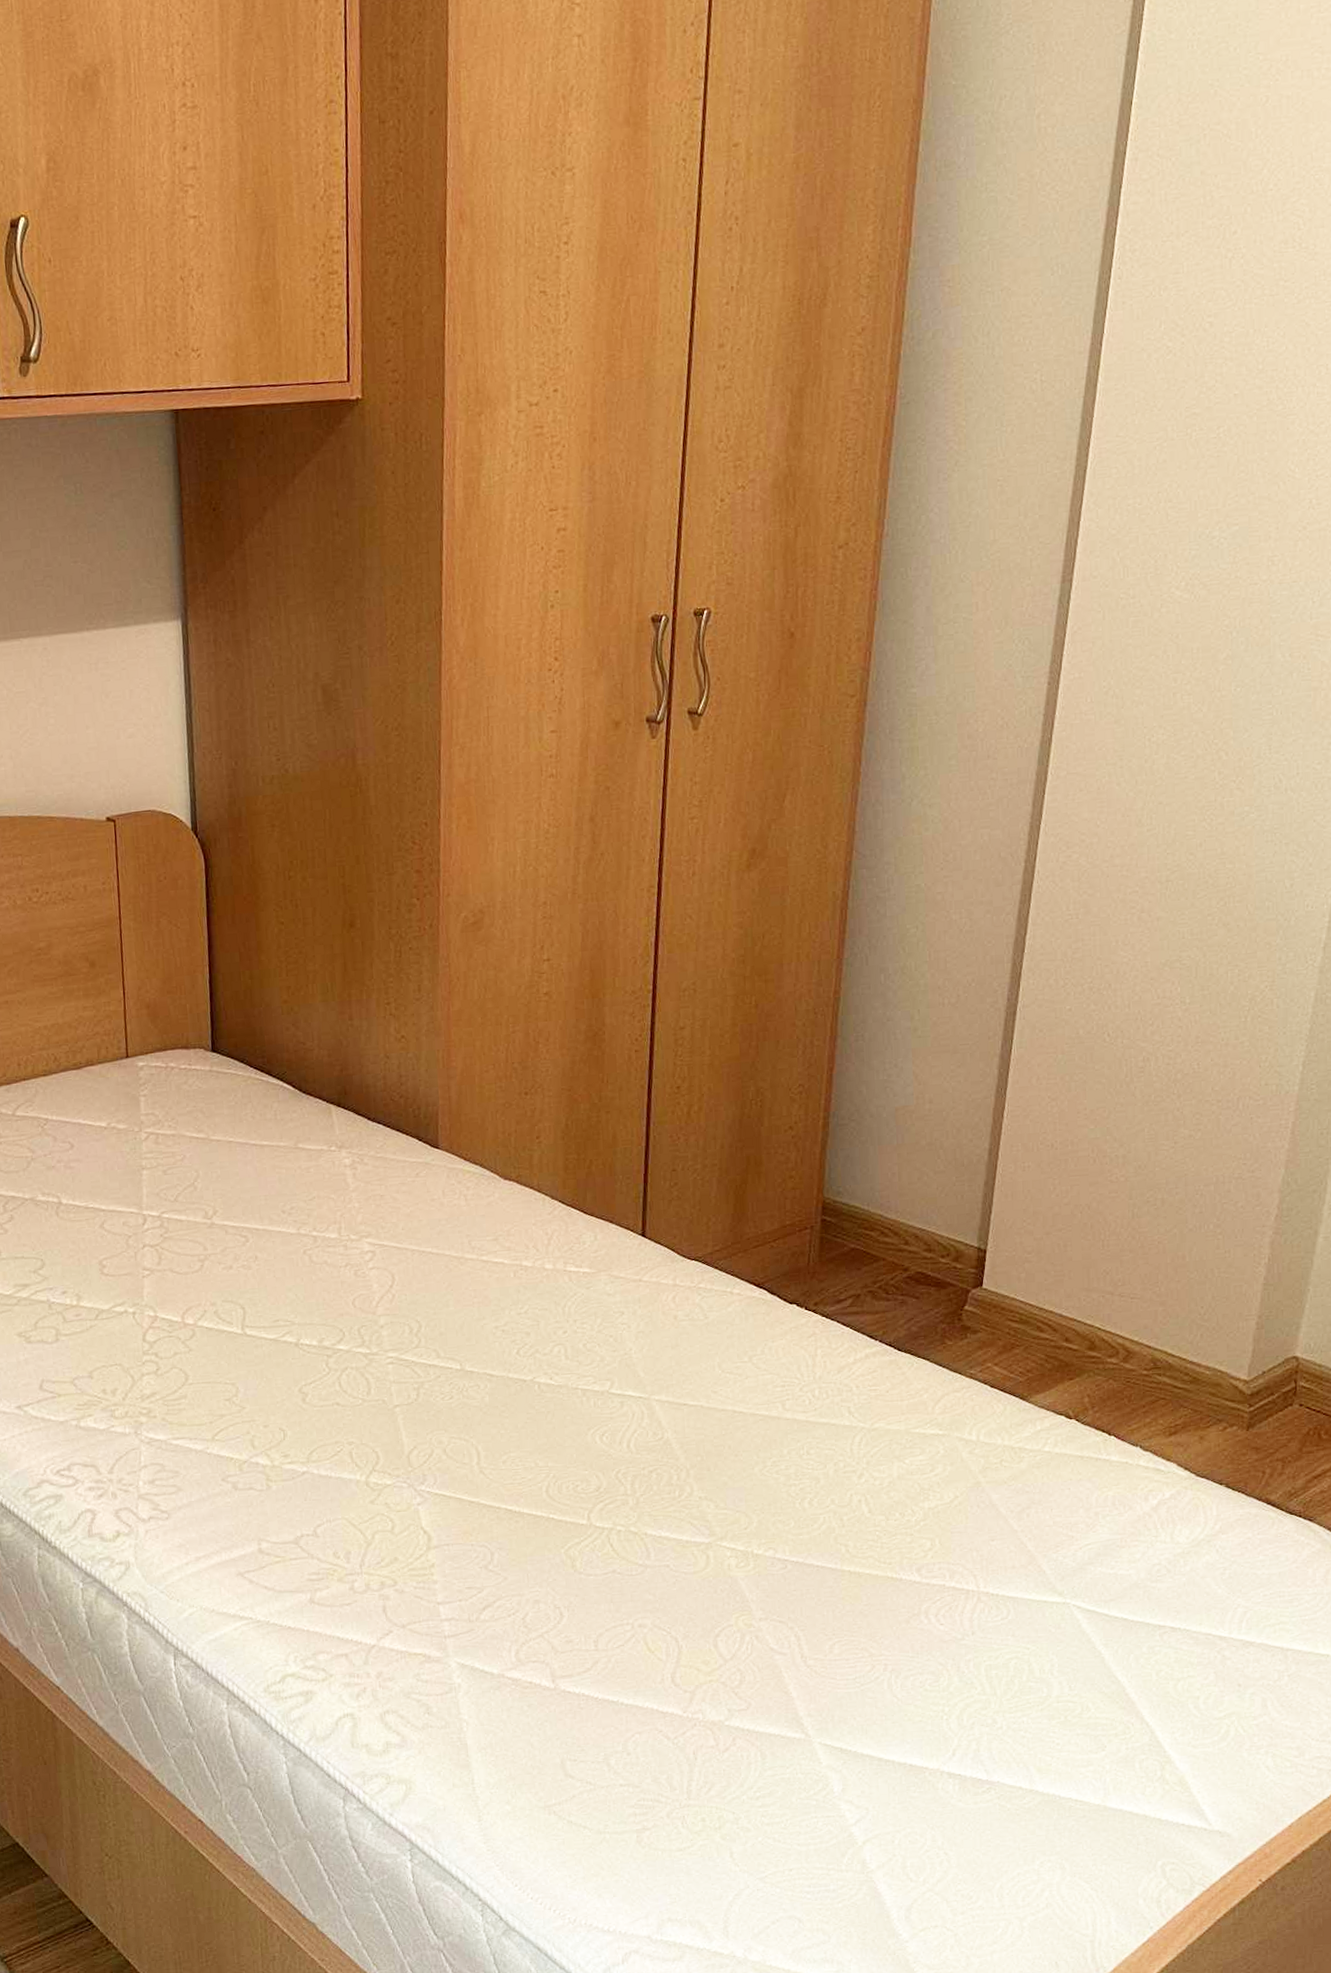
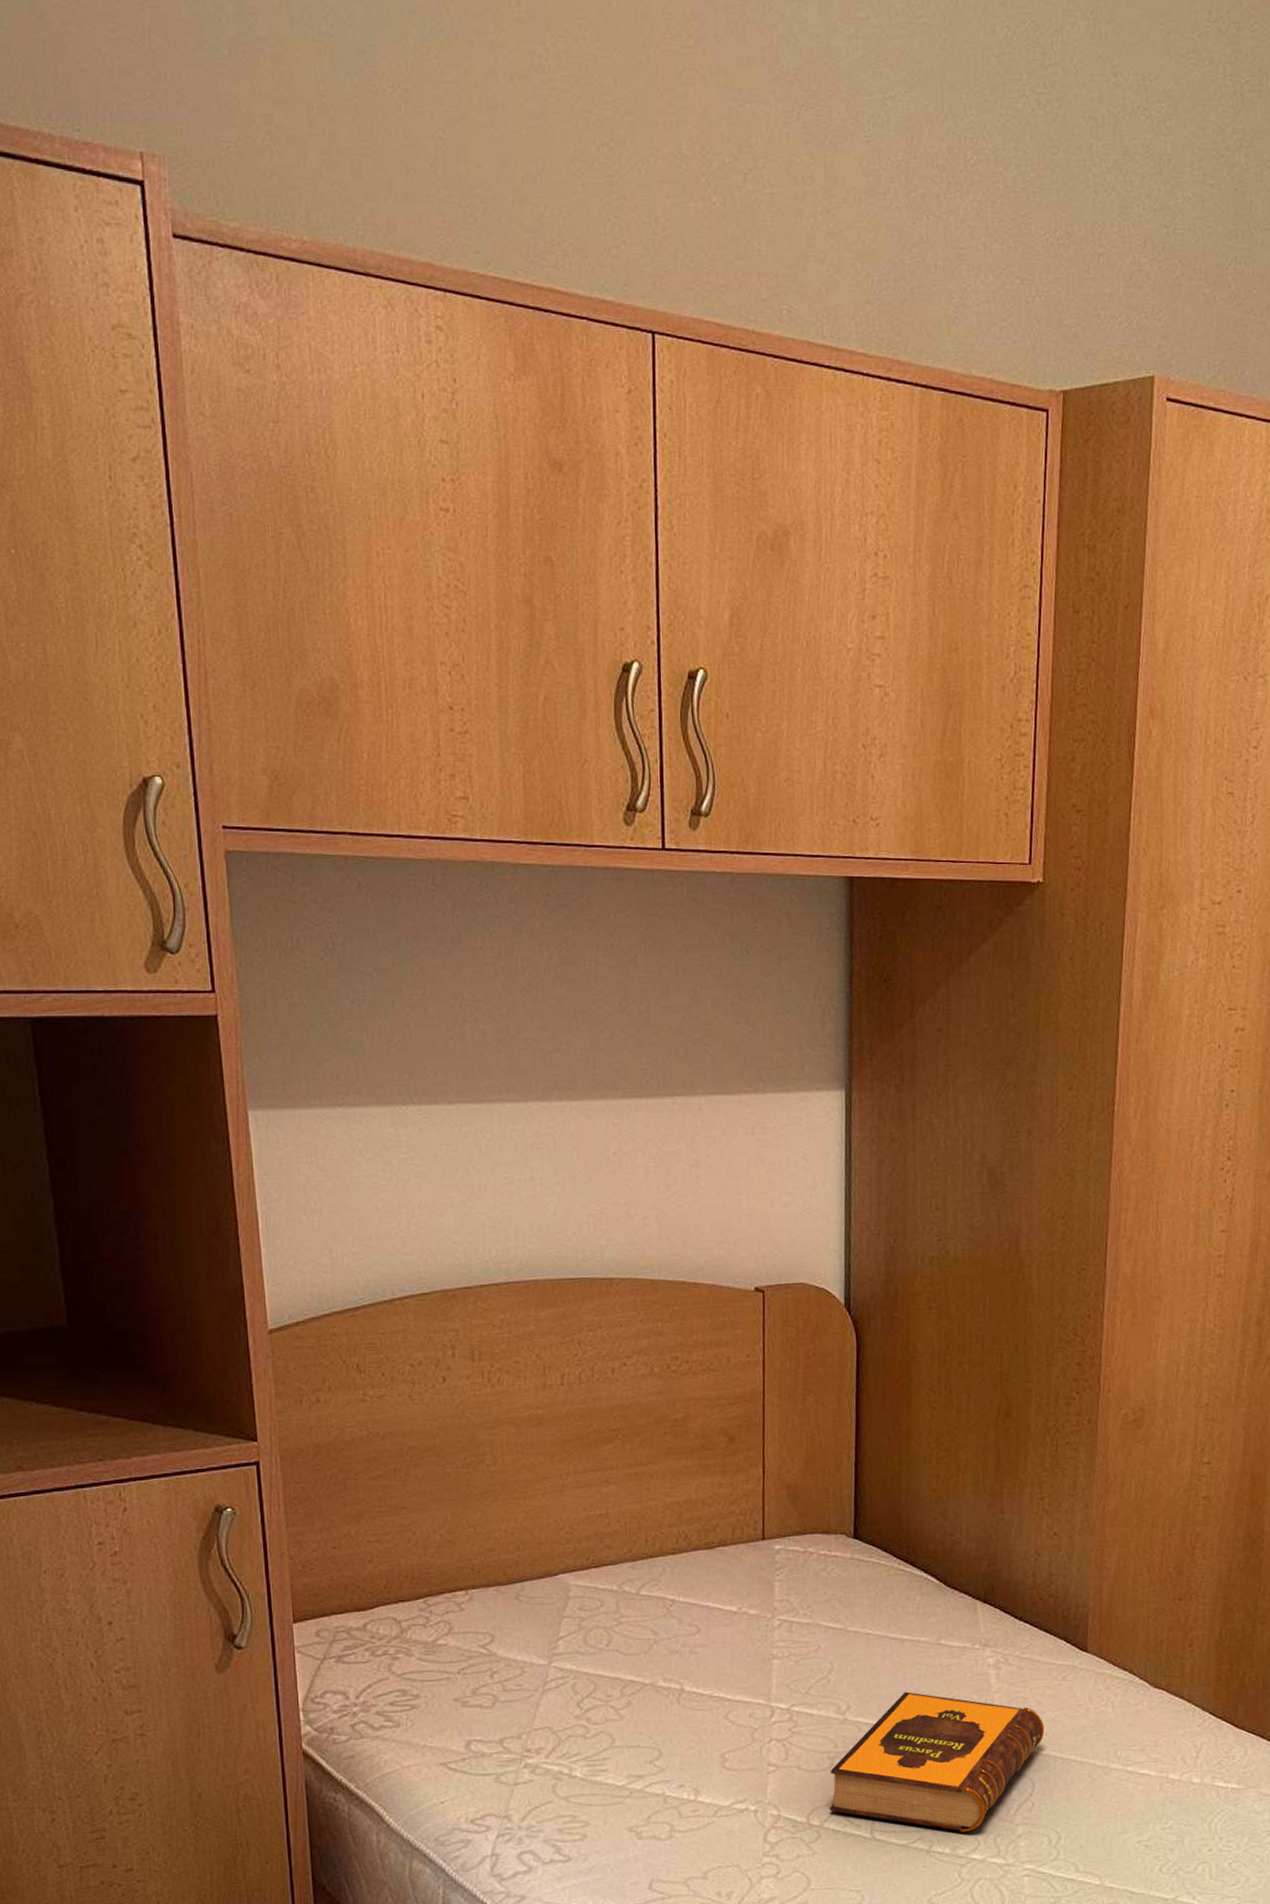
hardback book: none [201,1194,402,1325] -> present [829,1692,1045,1832]

